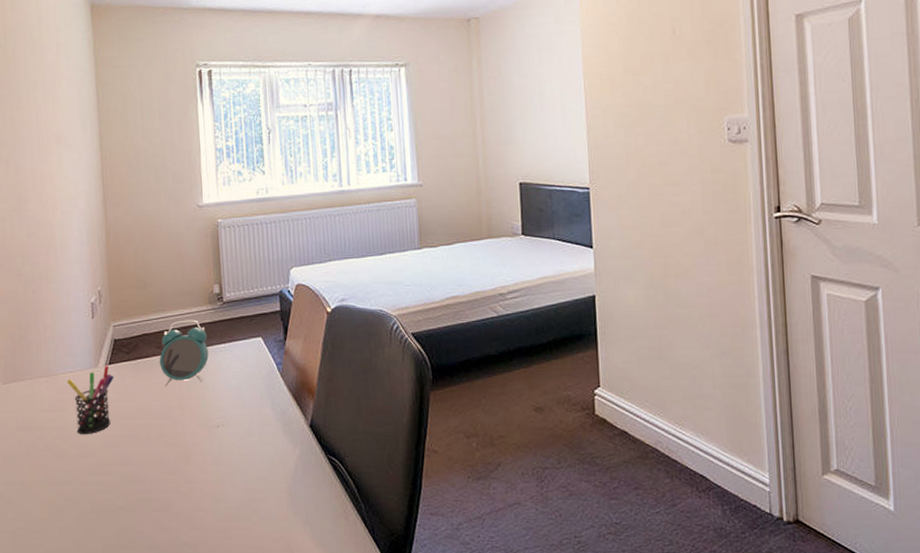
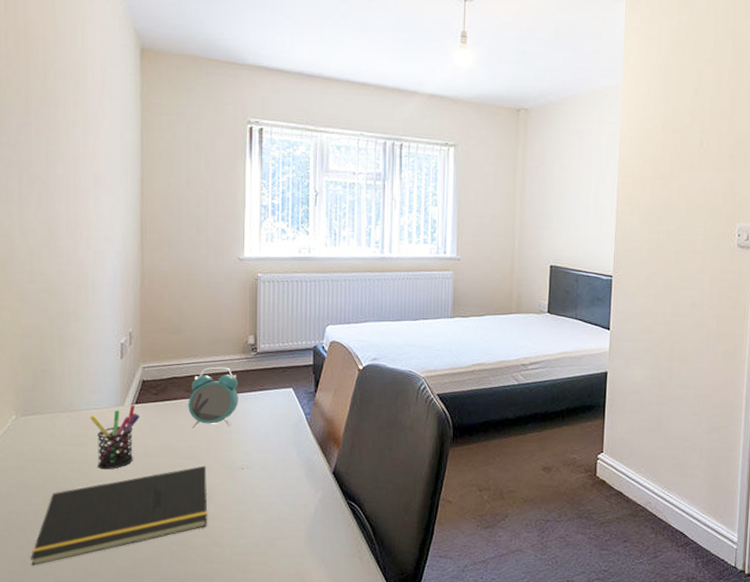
notepad: none [20,425,188,539] -> present [31,465,208,566]

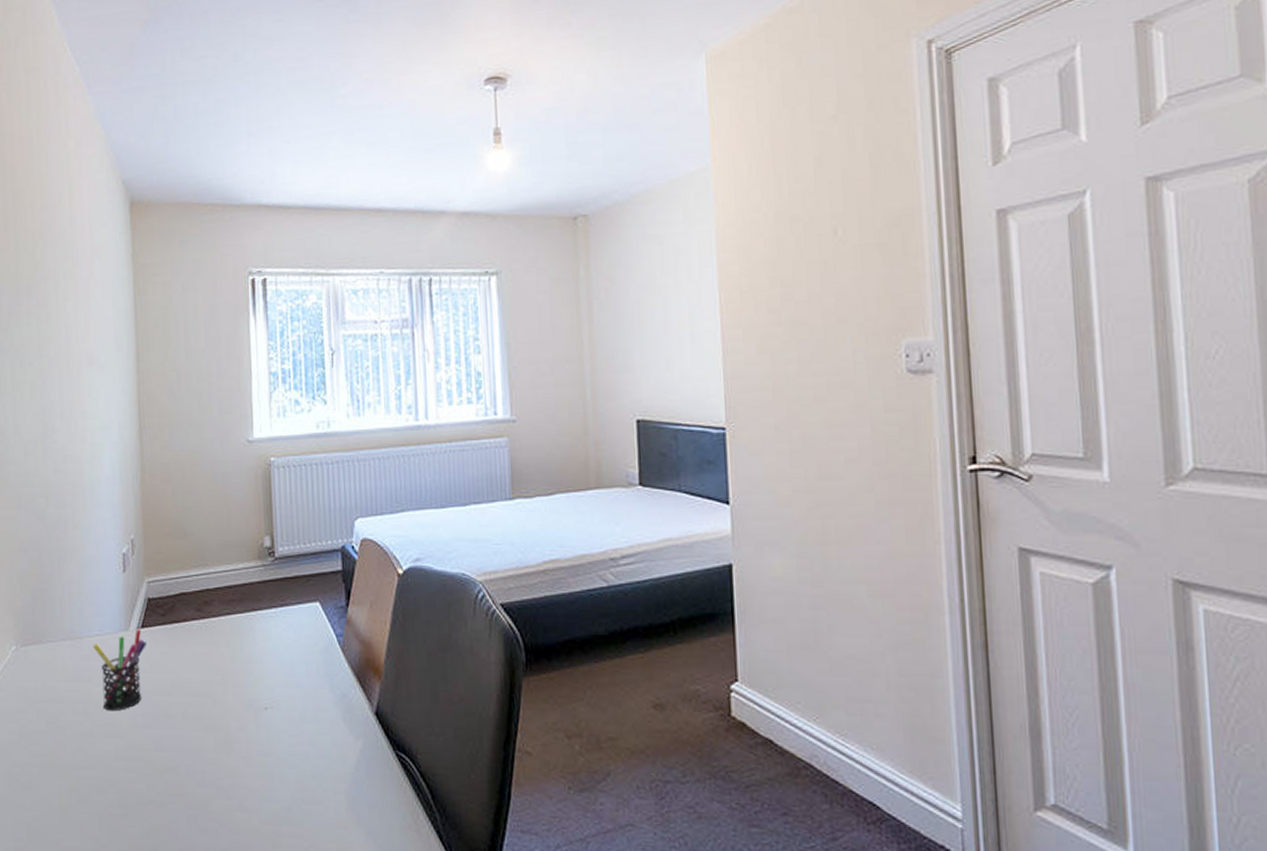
notepad: present [31,465,208,566] -> none [36,705,229,832]
alarm clock: present [188,366,238,429] -> none [199,578,257,658]

